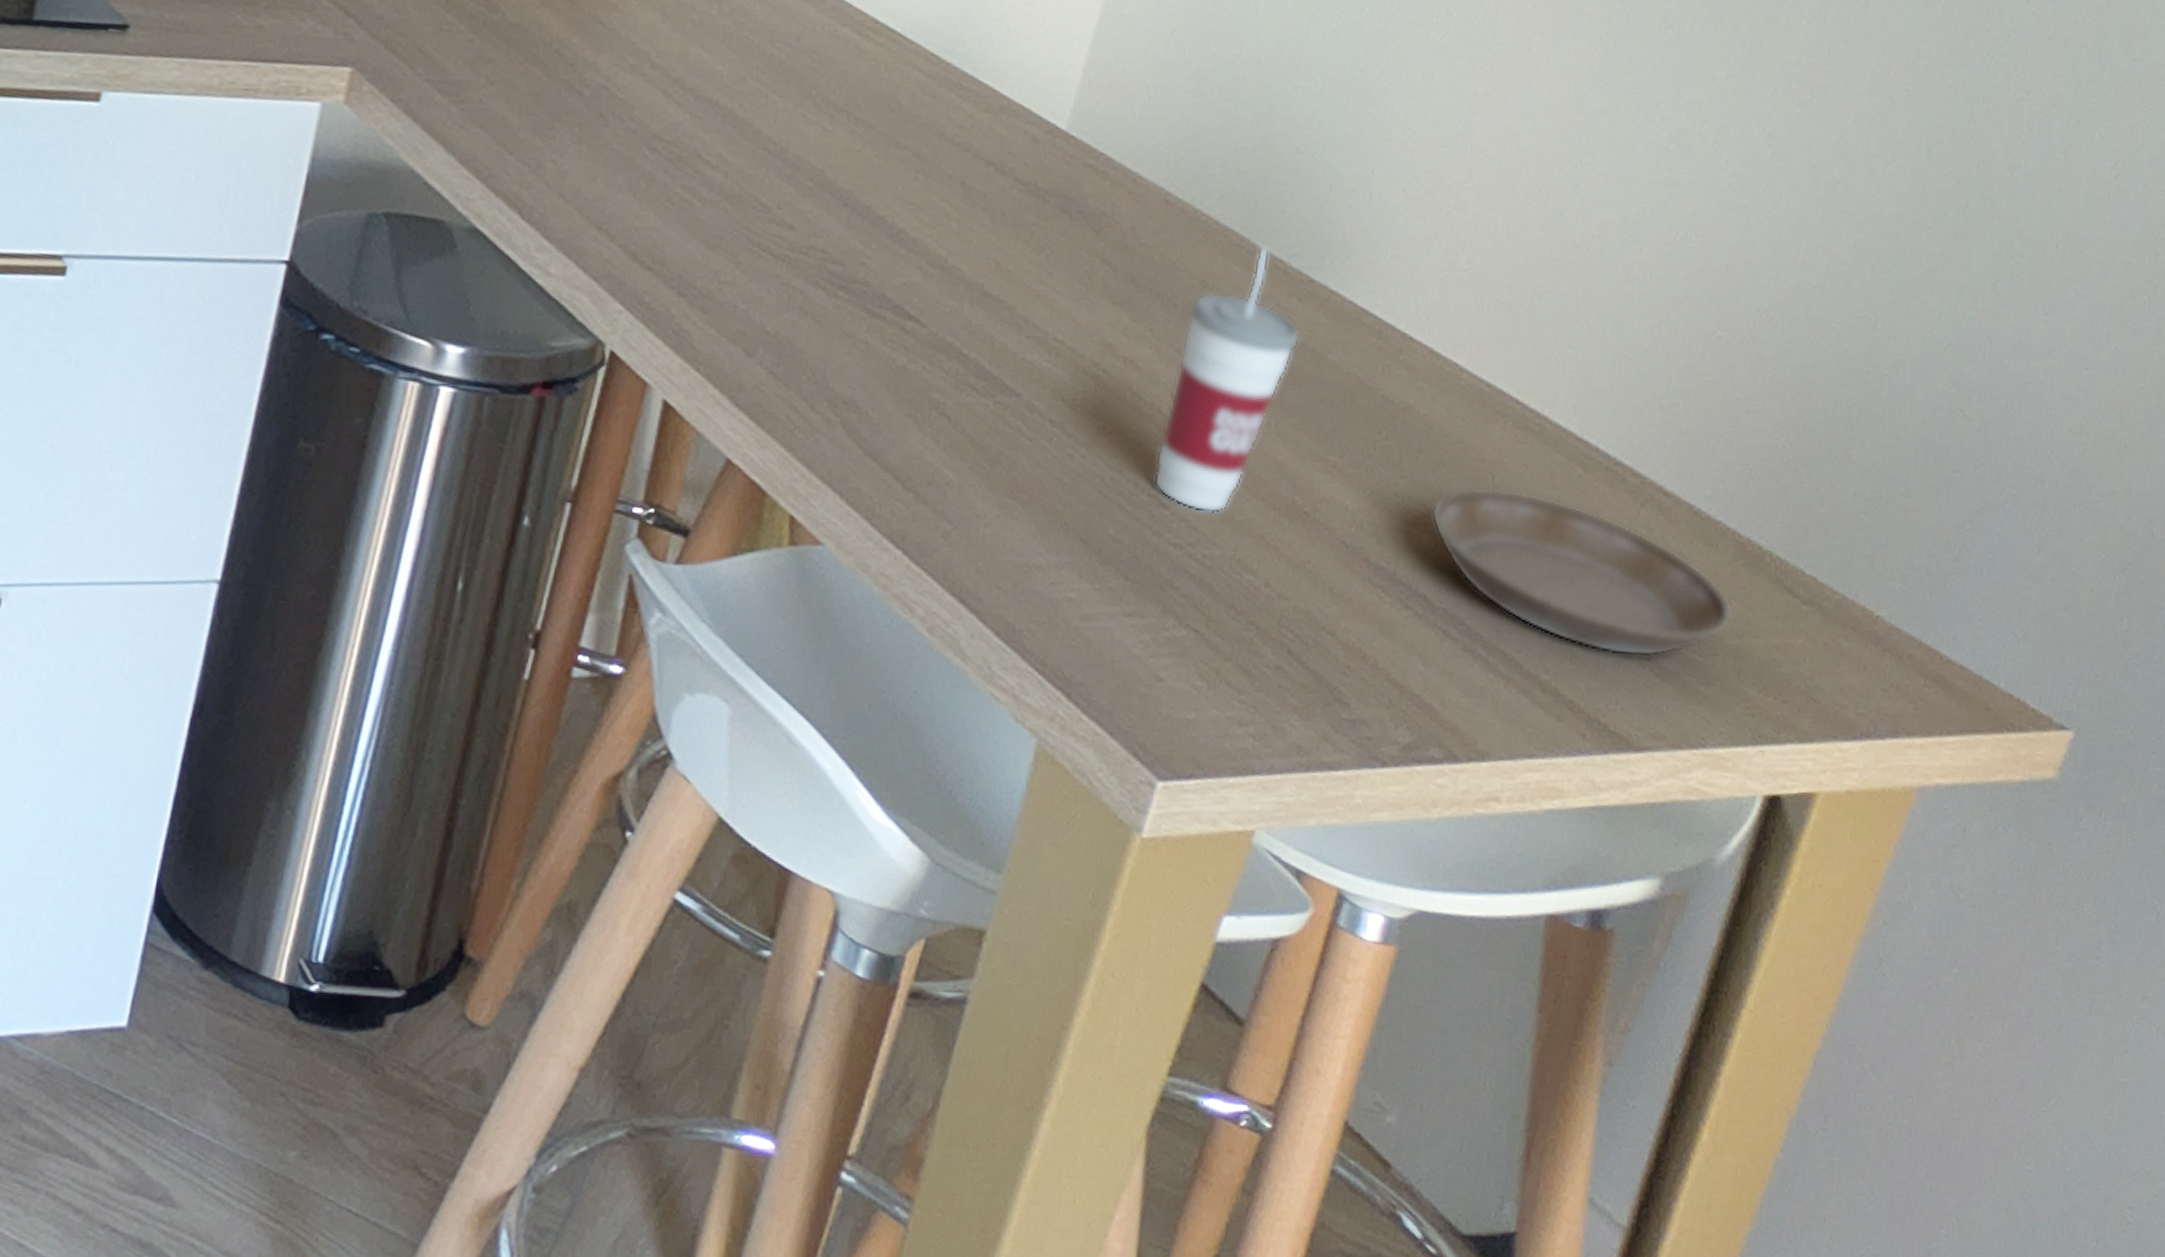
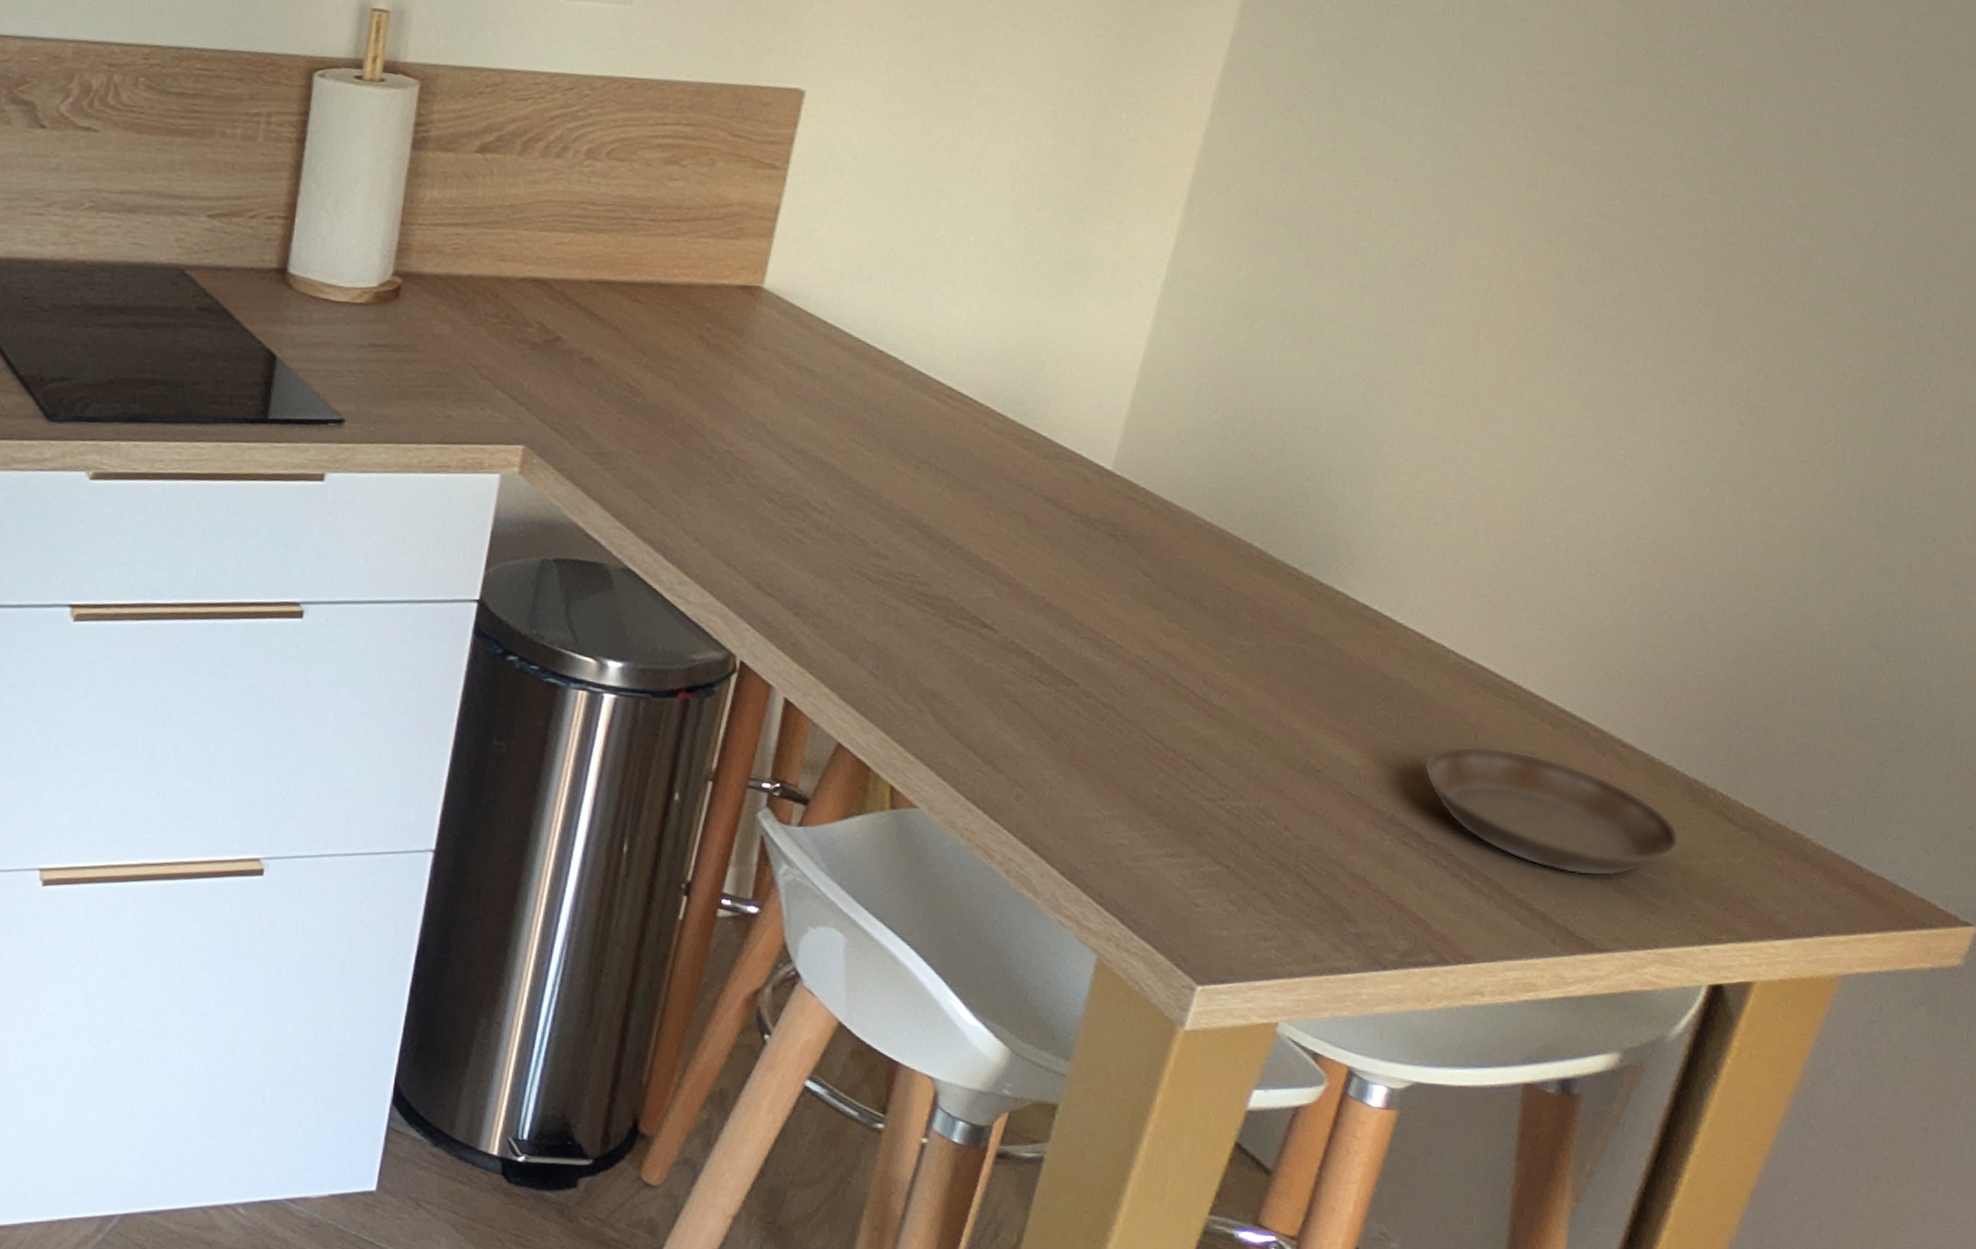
cup: present [1154,245,1300,513] -> none [1190,557,1311,773]

